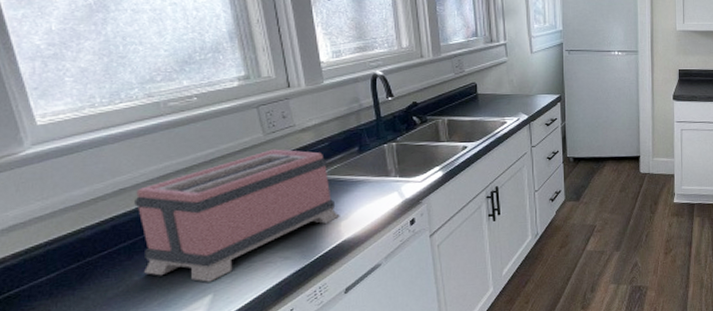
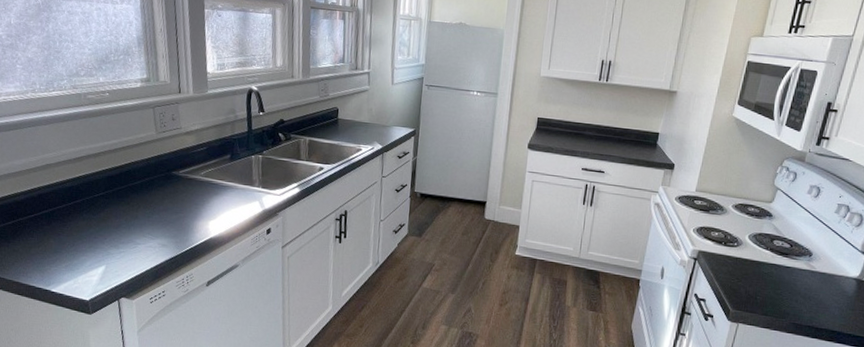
toaster: present [134,149,340,282] -> none [56,146,209,255]

